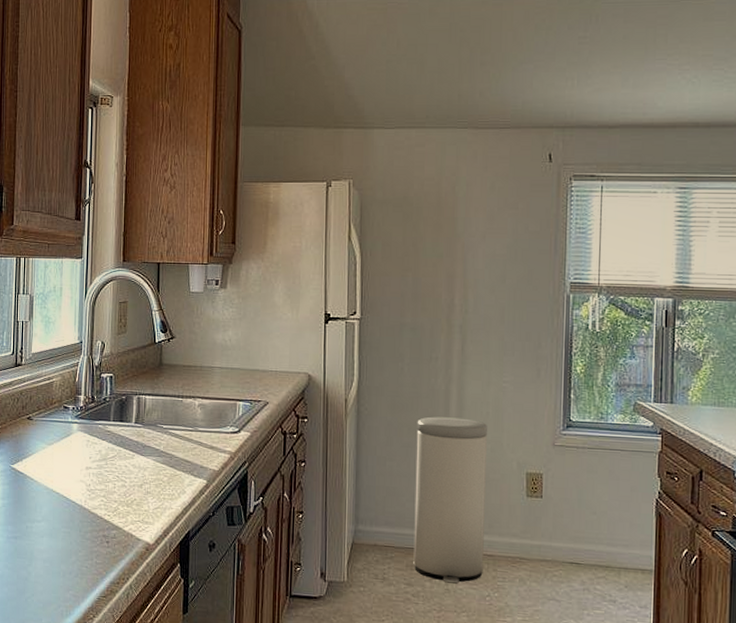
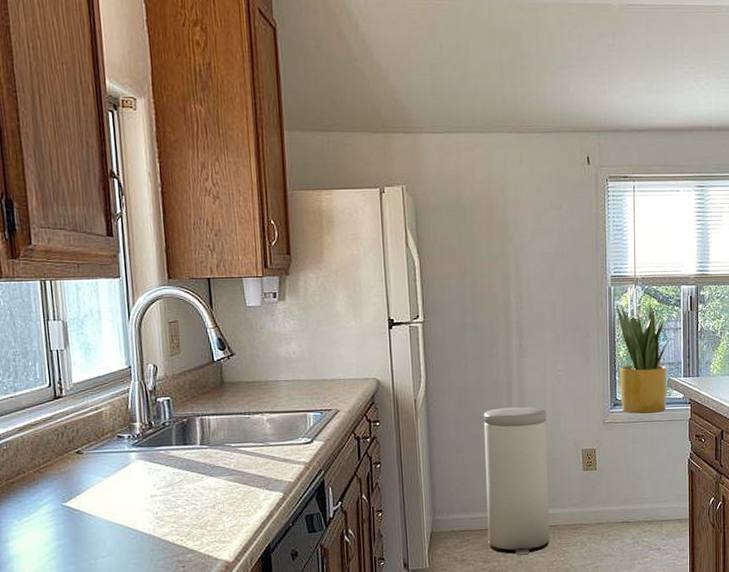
planter: none [575,311,646,441] -> present [616,299,676,415]

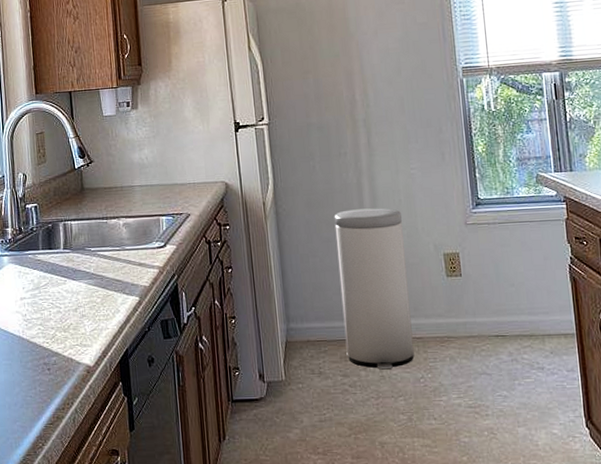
planter: present [616,299,676,415] -> none [470,90,541,215]

